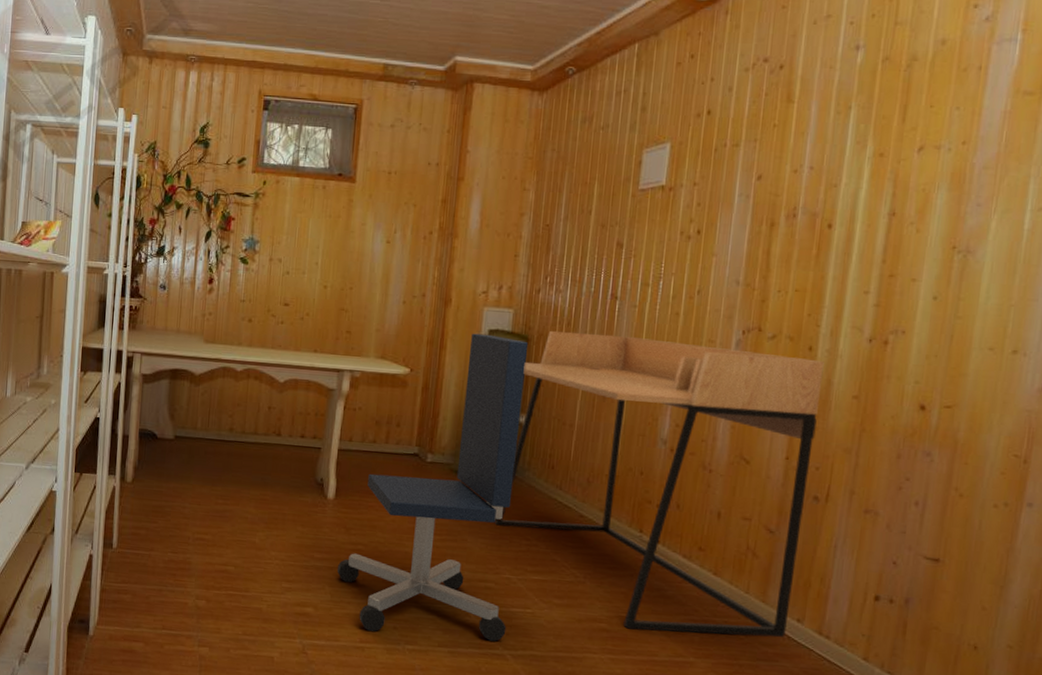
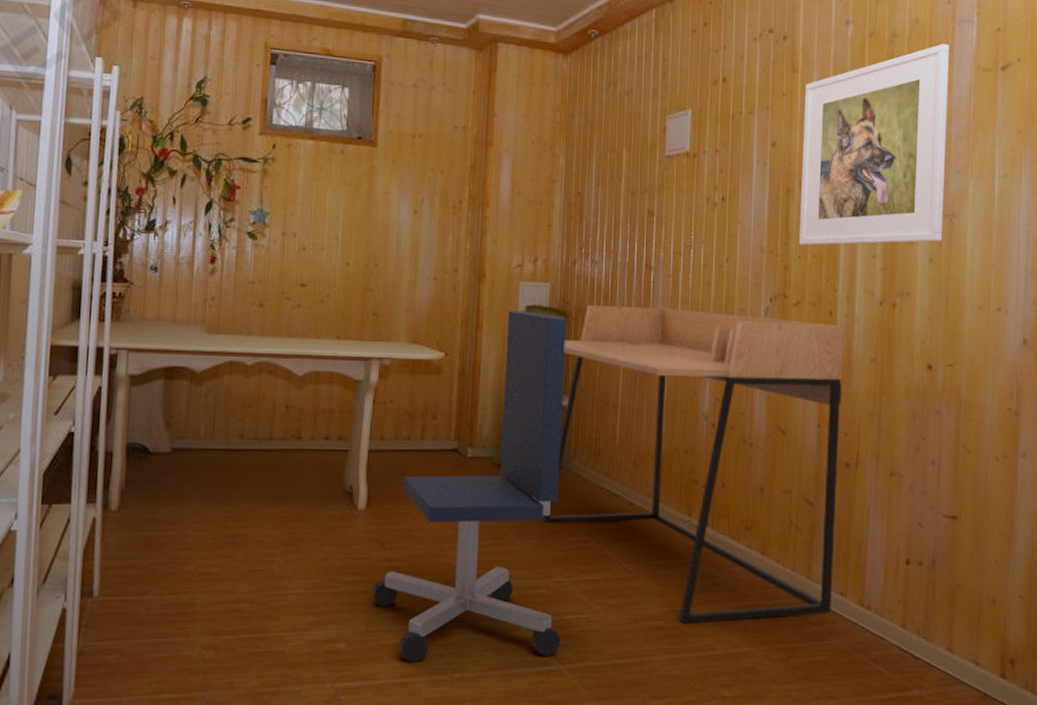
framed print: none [779,66,983,280] -> present [798,44,950,246]

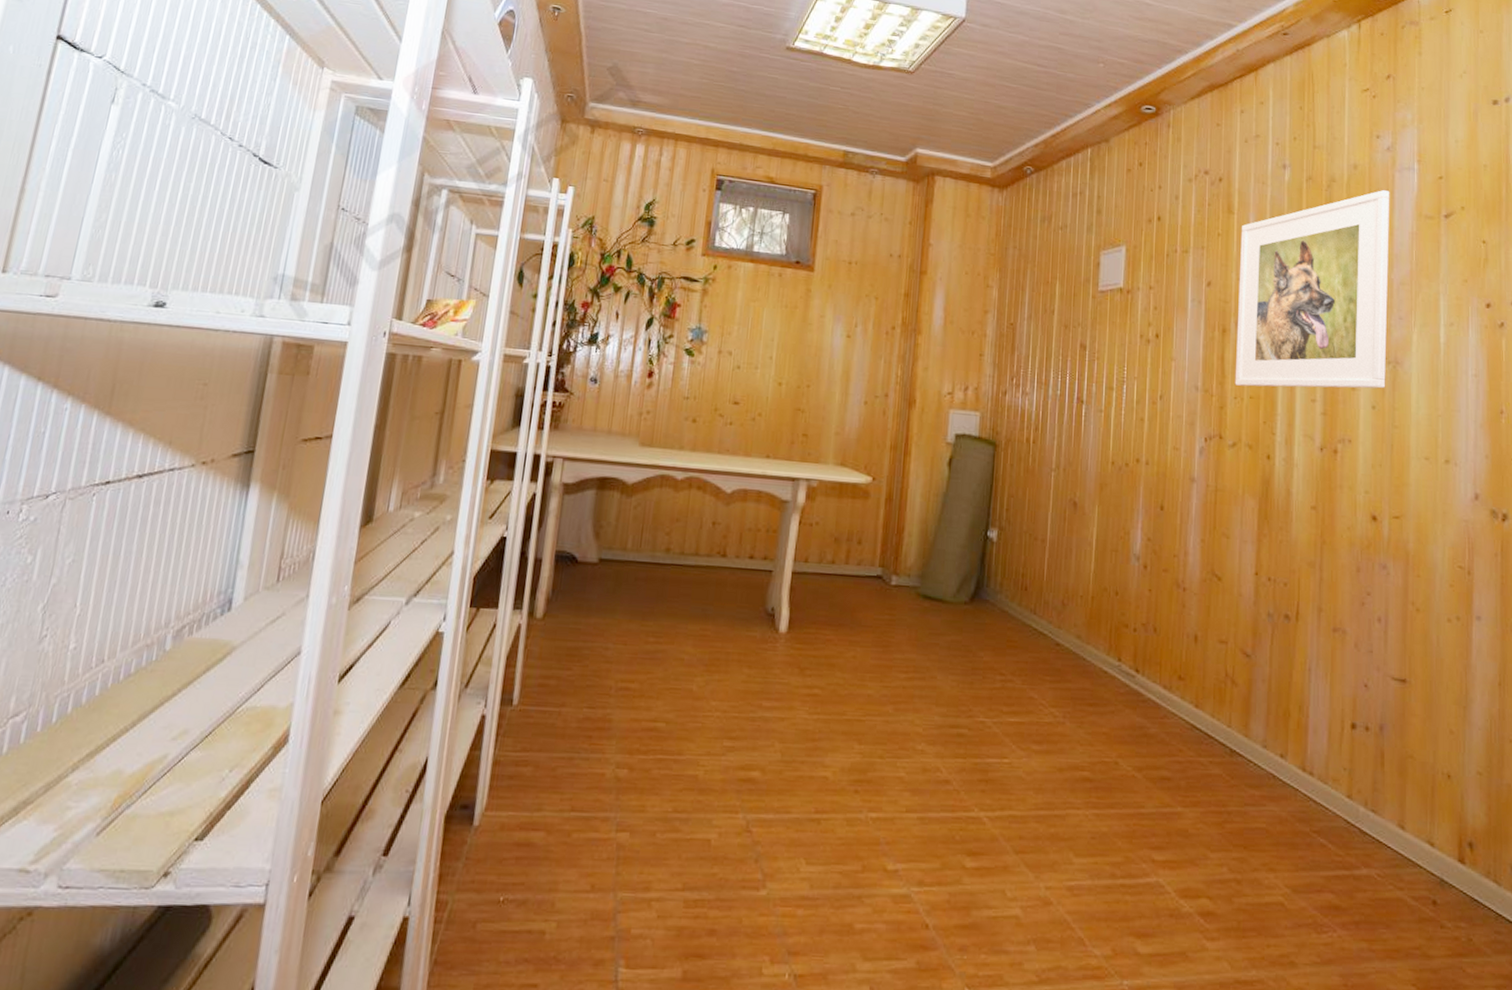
office chair: present [371,310,567,663] -> none [788,438,997,801]
desk: present [543,305,844,624] -> none [967,437,1282,777]

